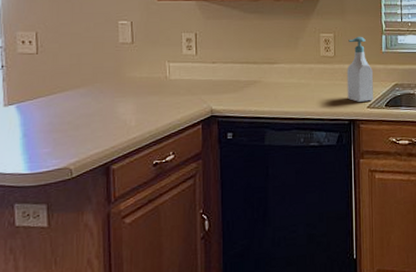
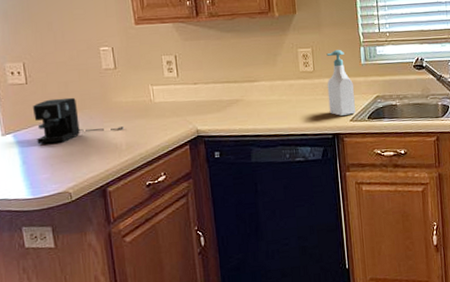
coffee maker: none [41,70,135,117] -> present [33,97,124,145]

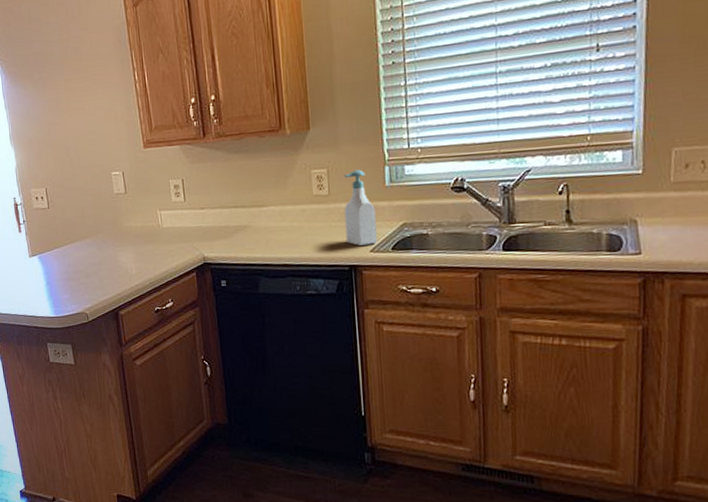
coffee maker: present [33,97,124,145] -> none [54,221,134,267]

